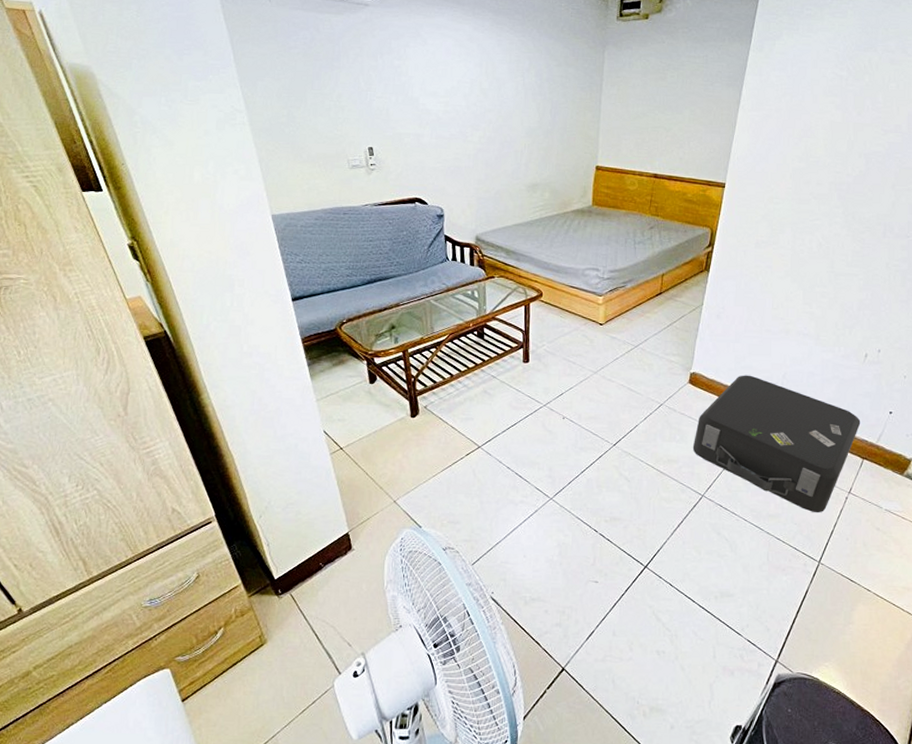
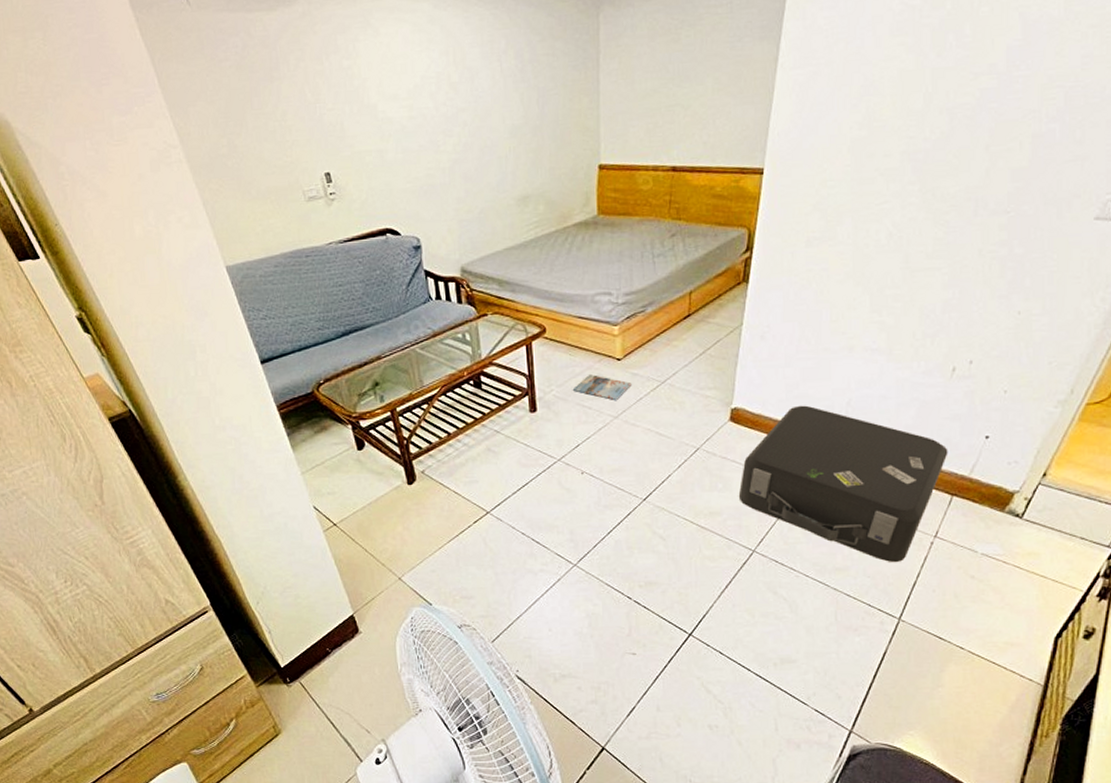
magazine: none [560,334,610,358] -> present [572,373,632,400]

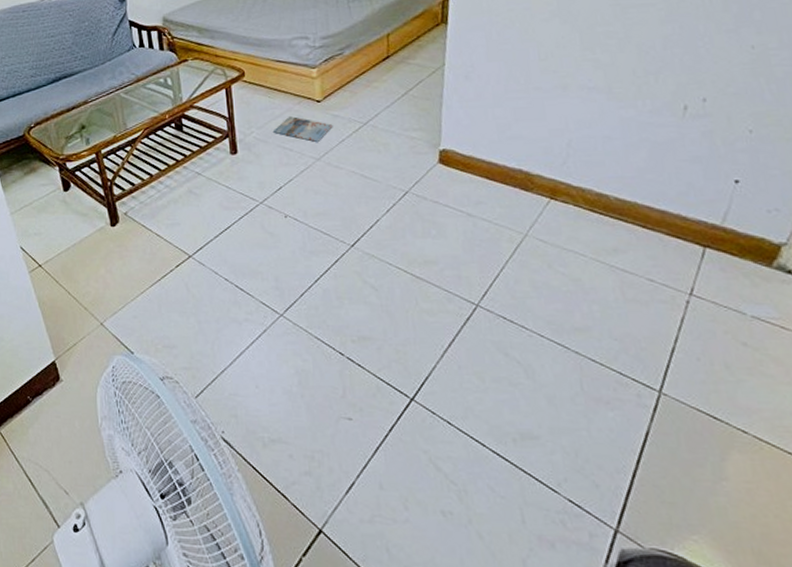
suitcase: present [738,405,948,562] -> none [454,146,693,323]

